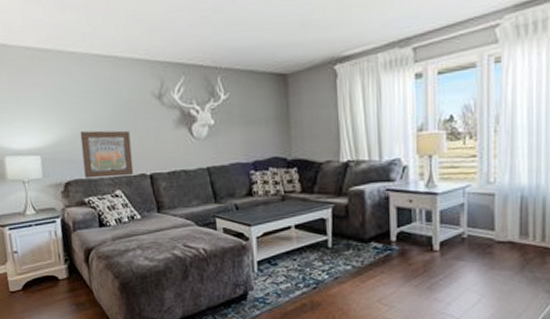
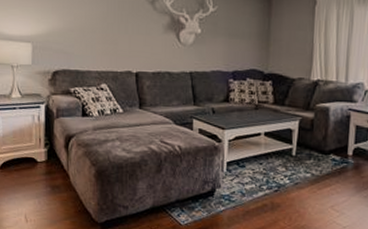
wall art: present [80,130,134,178] -> none [72,25,121,72]

